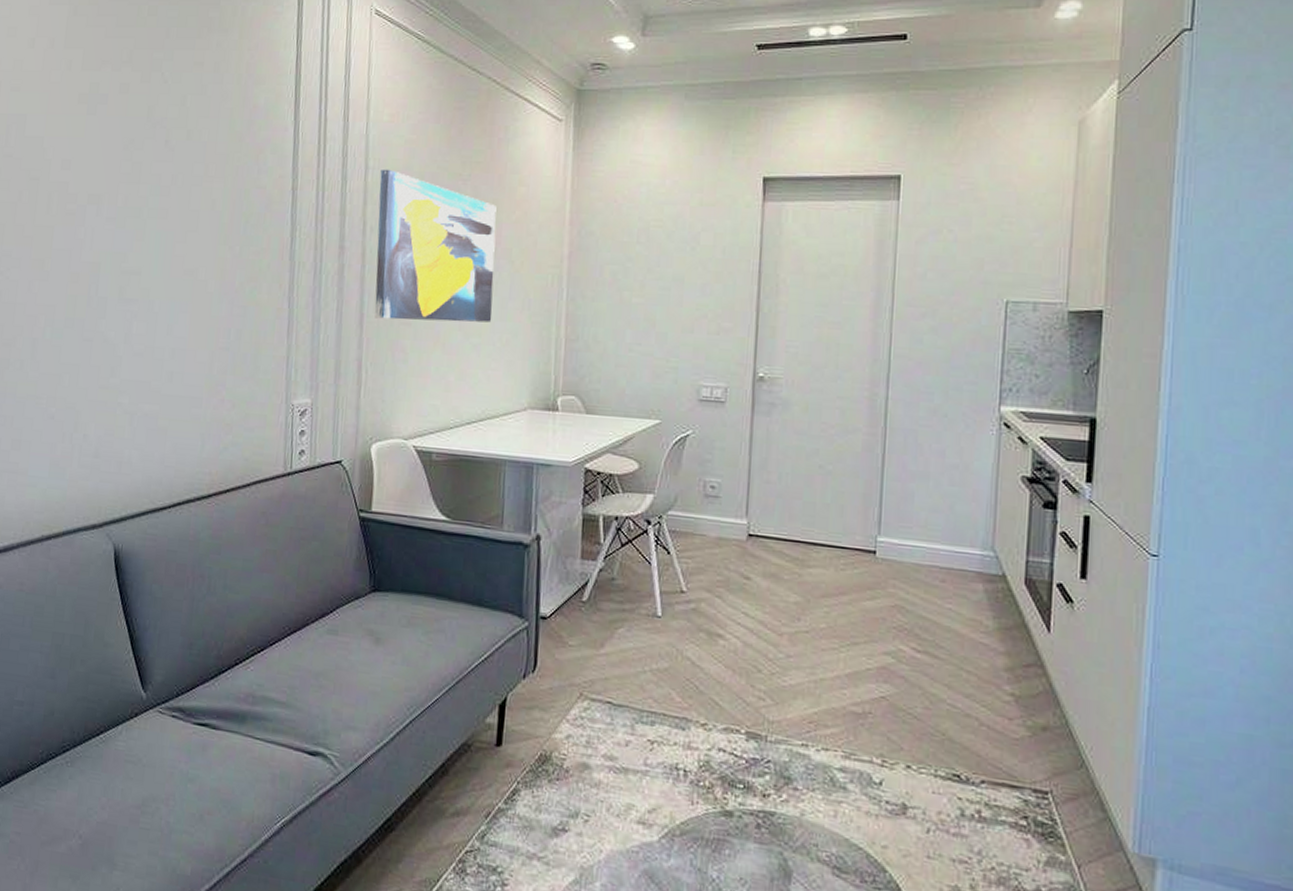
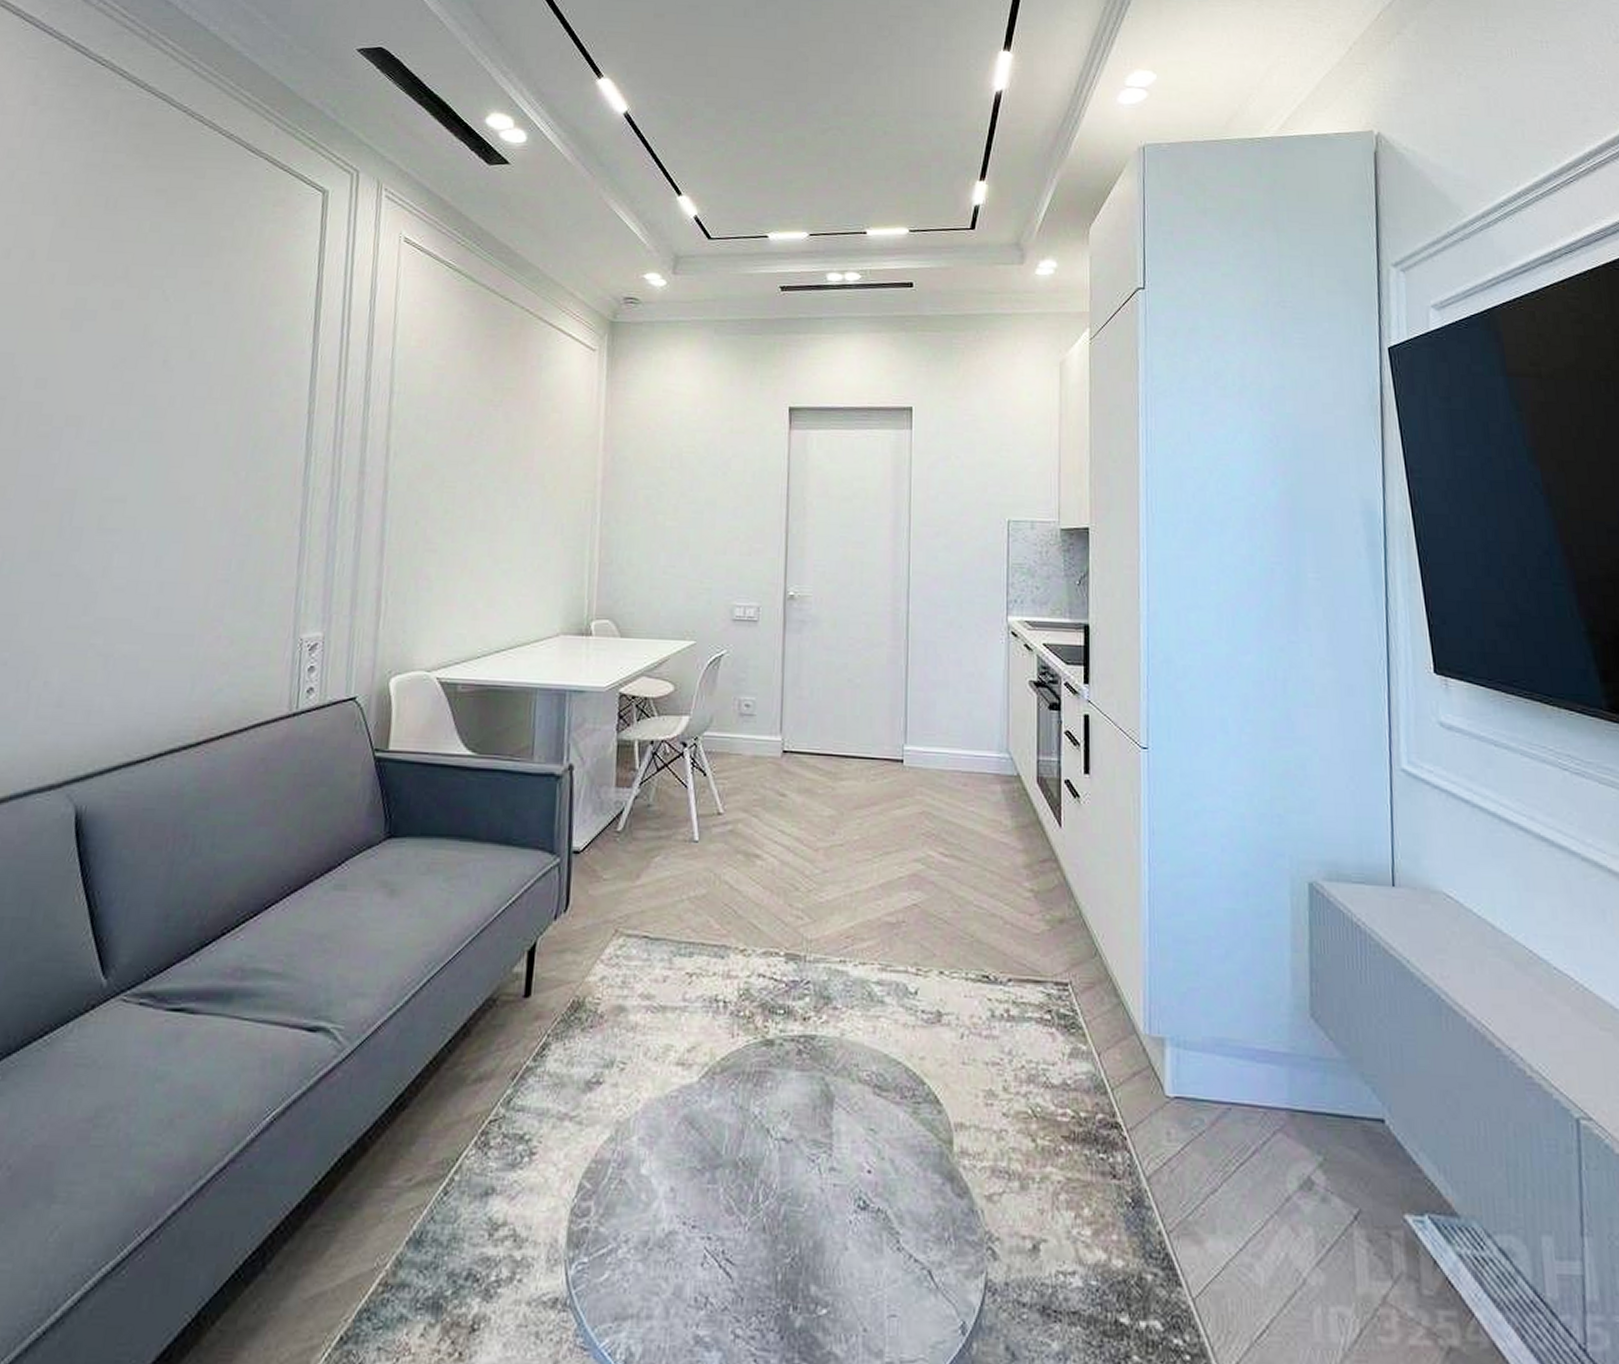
wall art: present [374,169,497,323] -> none [397,393,529,548]

